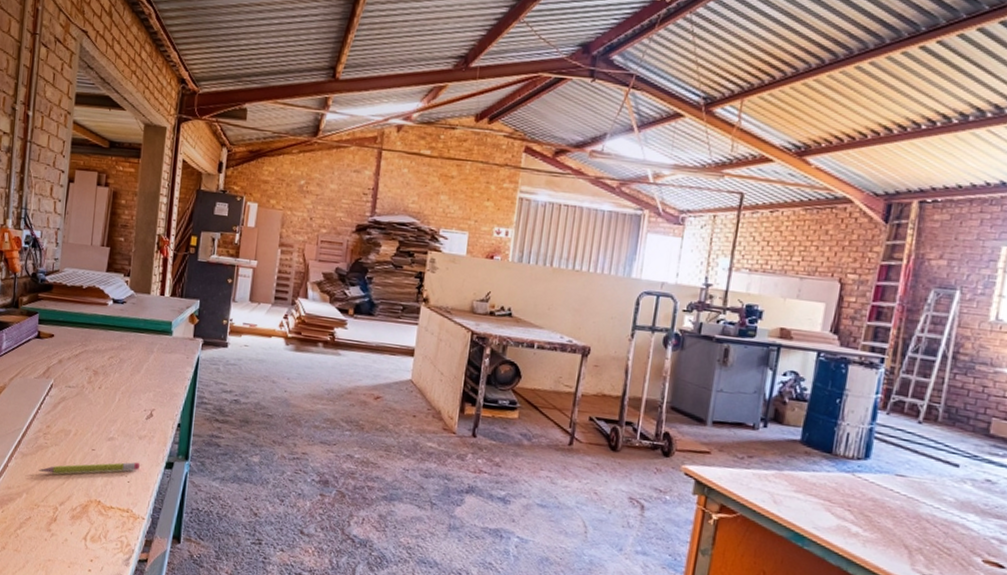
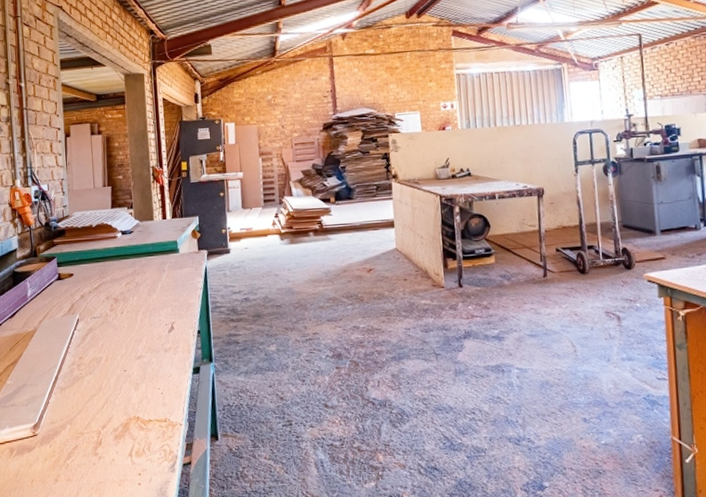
pencil: present [38,462,140,474] -> none [78,373,169,401]

